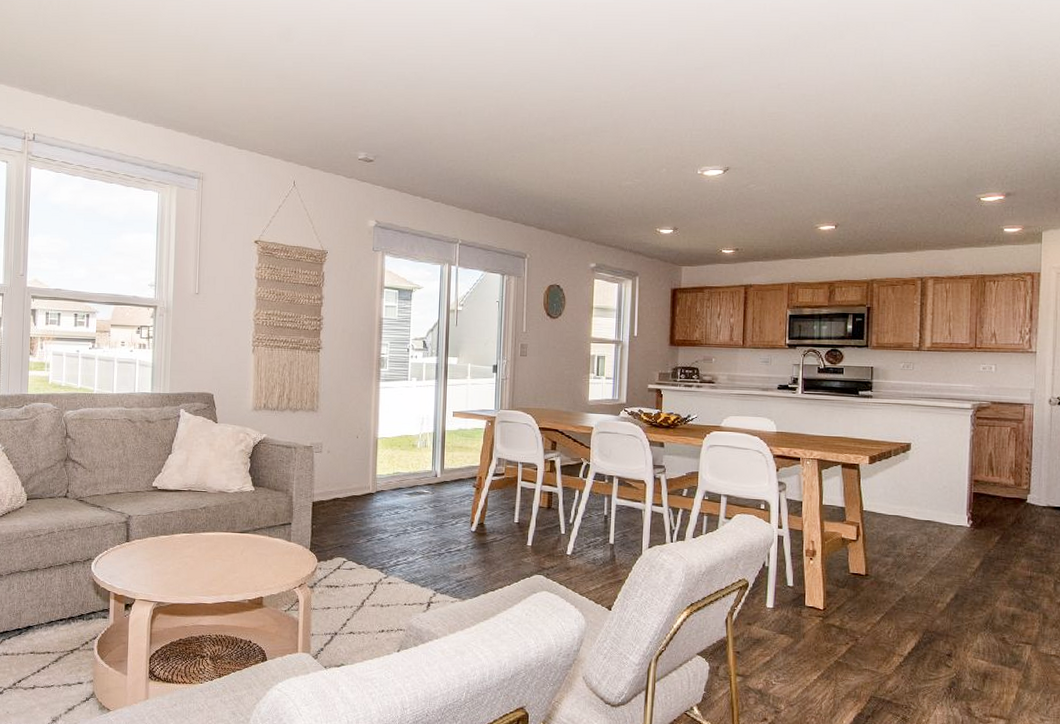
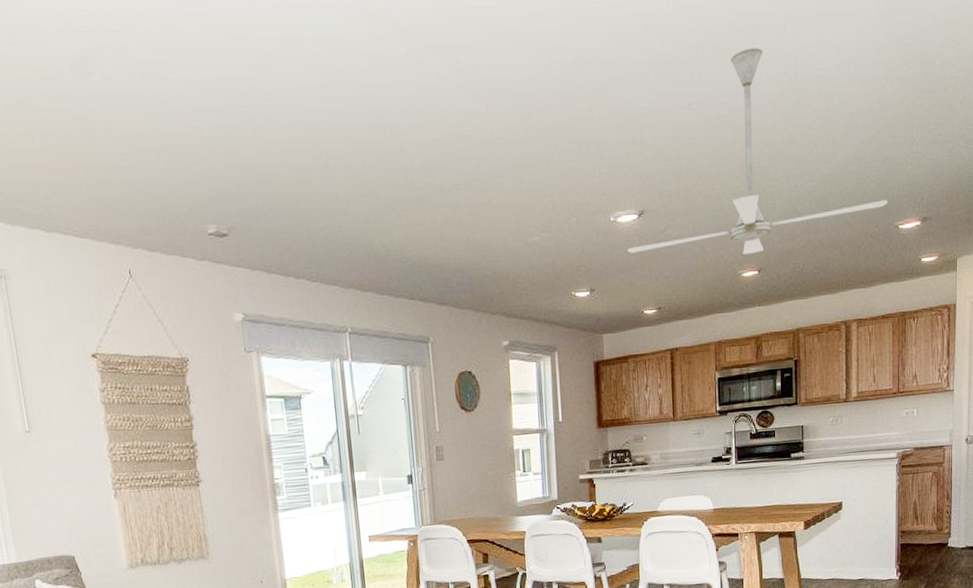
ceiling fan: none [711,43,970,211] -> present [627,48,888,254]

